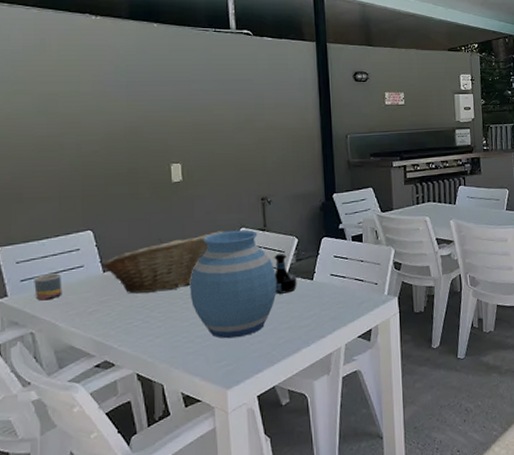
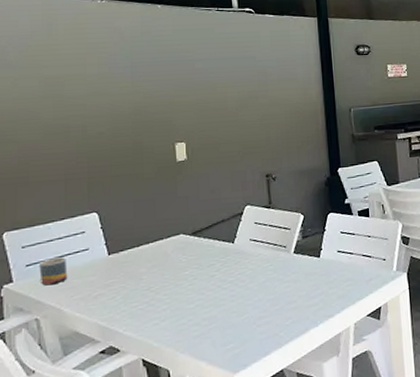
fruit basket: present [102,231,225,294] -> none [107,209,230,277]
vase: present [189,229,277,339] -> none [195,207,283,321]
tequila bottle: present [274,253,297,294] -> none [280,230,304,273]

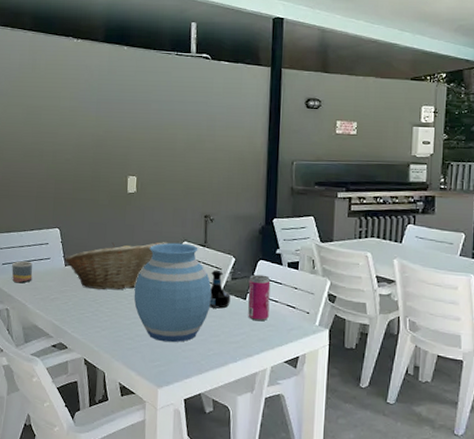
fruit basket: none [107,209,230,277] -> present [64,242,169,290]
vase: none [195,207,283,321] -> present [134,242,212,343]
tequila bottle: none [280,230,304,273] -> present [208,269,231,309]
beverage can: none [320,228,346,278] -> present [248,274,271,322]

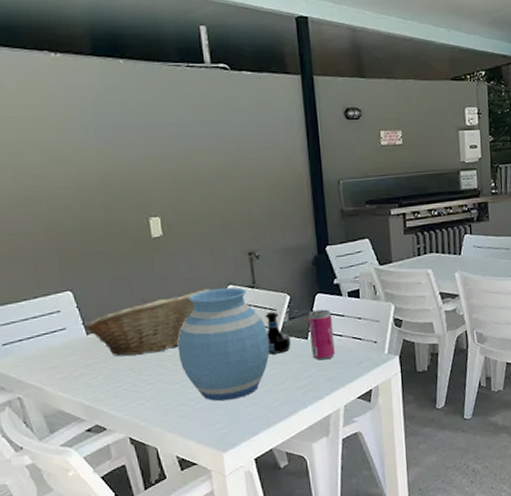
mug: present [11,261,33,283] -> none [16,336,47,365]

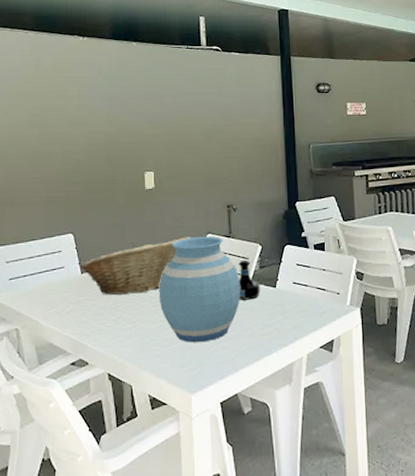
beverage can: present [308,309,335,361] -> none [277,260,300,309]

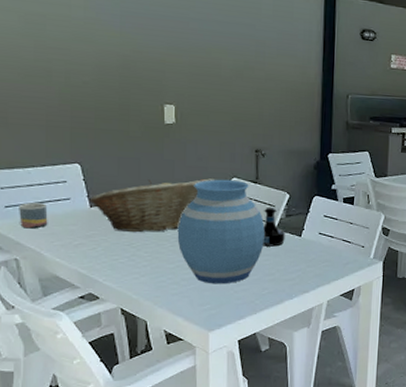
mug: none [20,273,45,299] -> present [19,203,48,229]

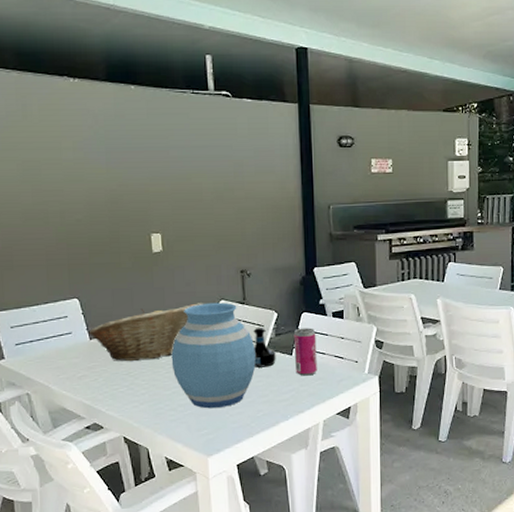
mug: present [19,203,48,229] -> none [27,339,54,364]
beverage can: none [303,211,326,257] -> present [293,328,317,376]

